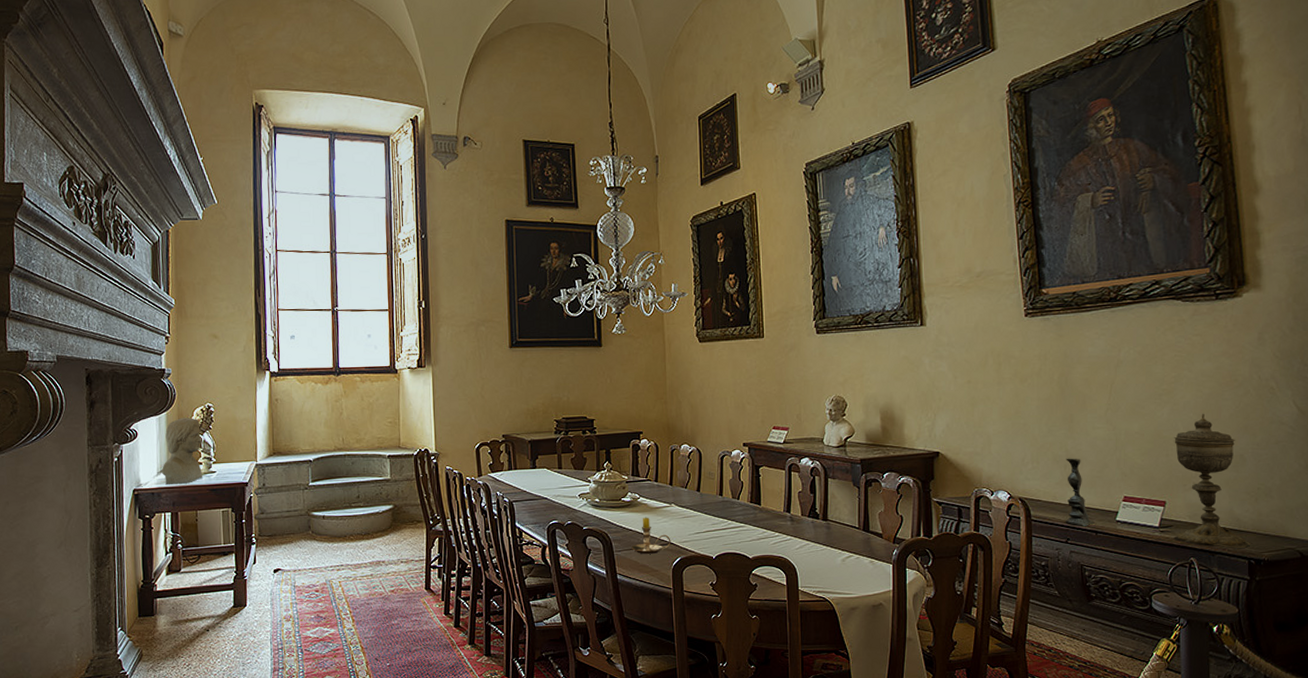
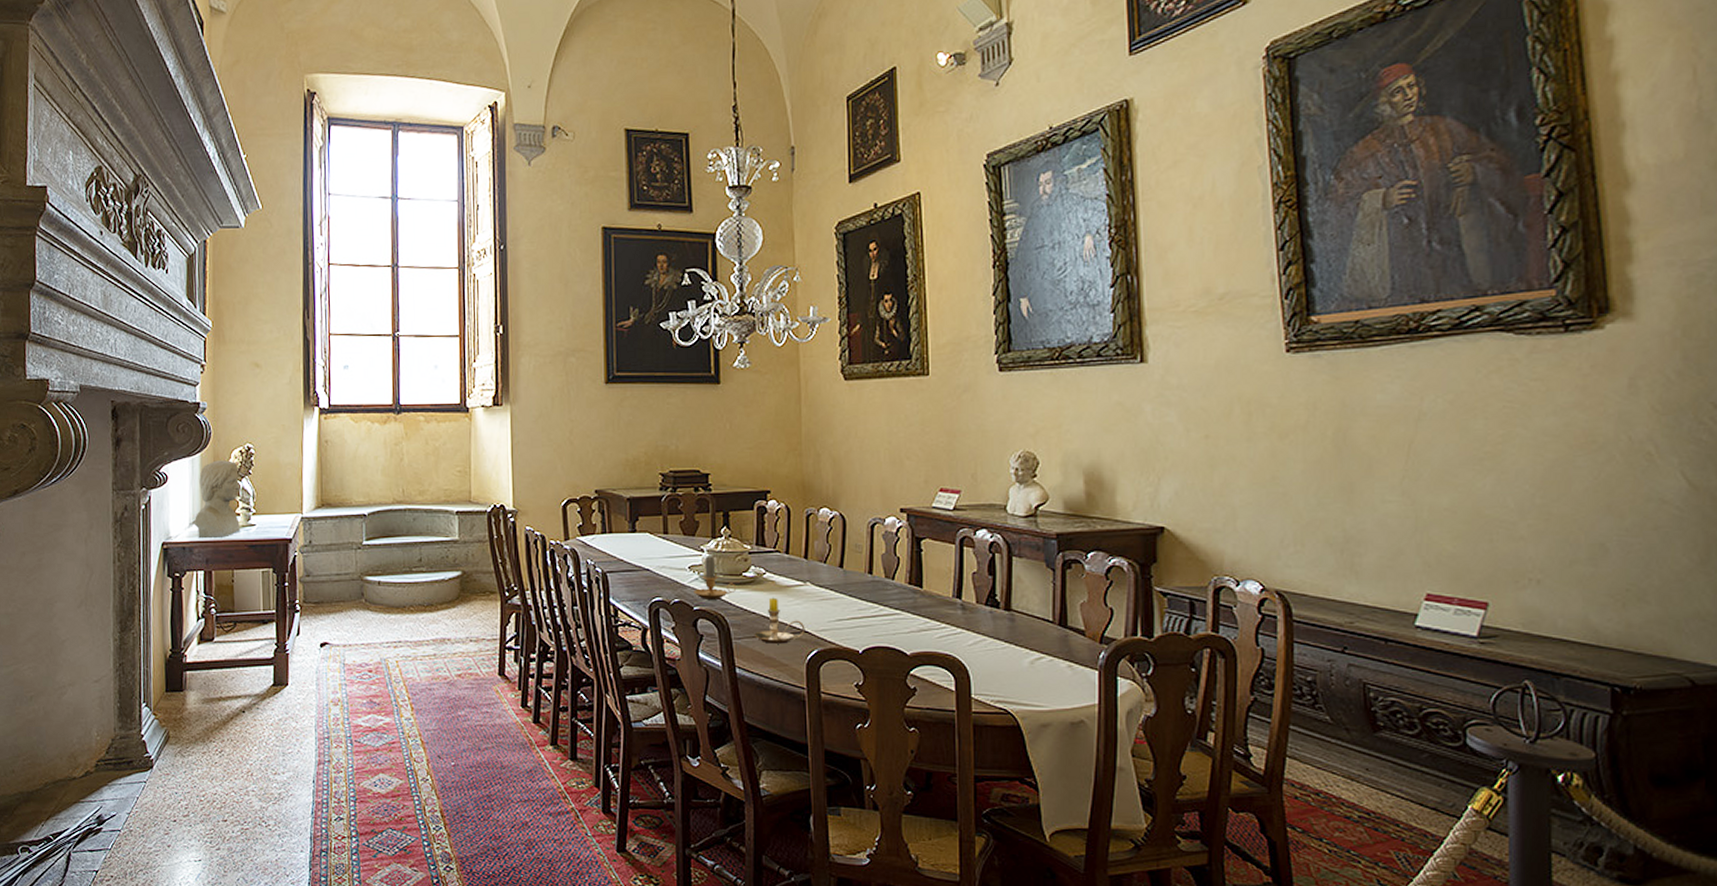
candlestick: none [583,484,617,521] -> present [693,554,737,600]
candlestick: present [1065,458,1094,526] -> none [1341,540,1383,632]
decorative urn: present [1173,413,1251,548] -> none [1499,485,1616,670]

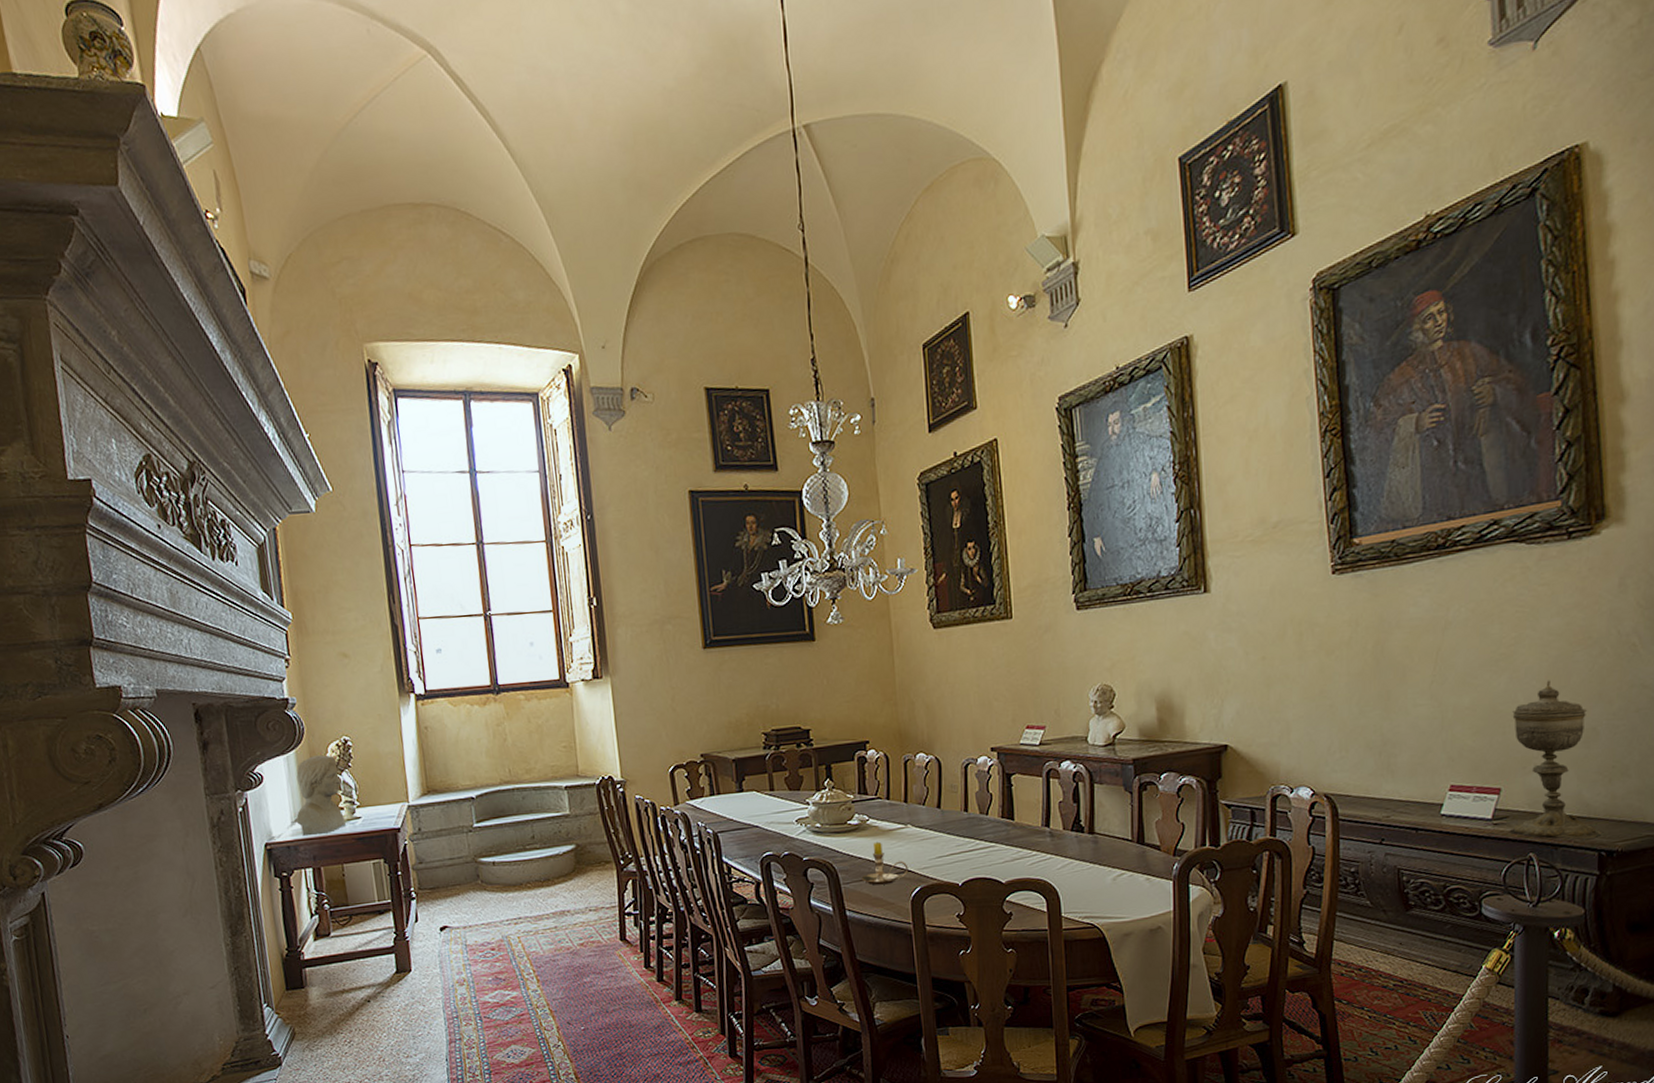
candlestick: present [693,554,737,600] -> none [802,807,843,850]
decorative urn: none [1499,485,1616,670] -> present [1509,680,1602,840]

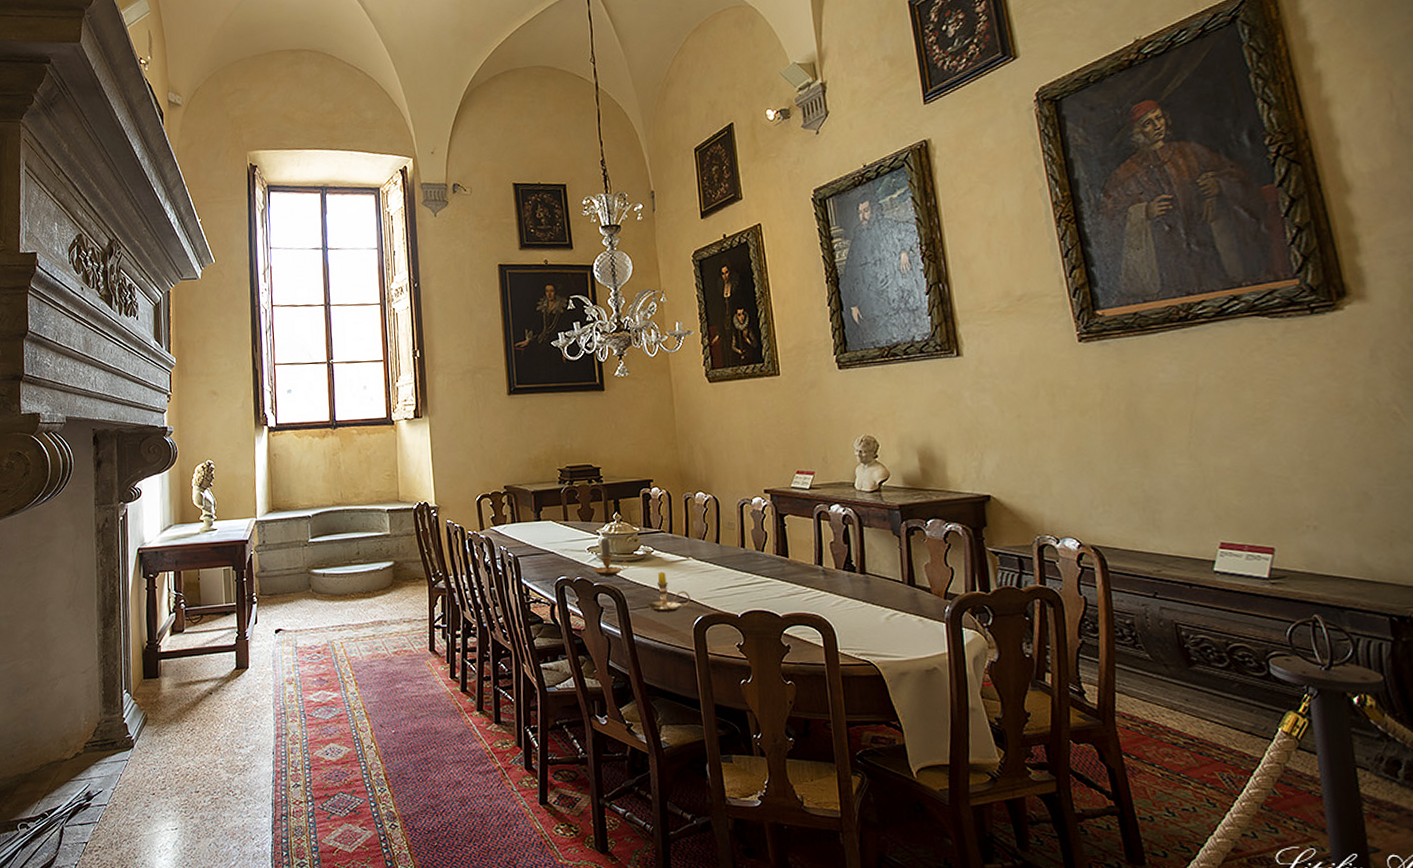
bust: present [296,755,346,837] -> none [164,475,204,544]
candlestick: none [802,807,843,850] -> present [593,537,630,576]
decorative urn: present [1509,680,1602,840] -> none [1276,444,1391,603]

